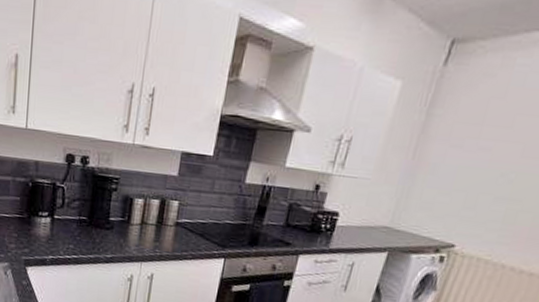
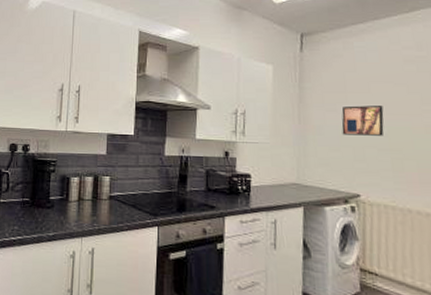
wall art: none [459,142,521,182] -> present [341,105,384,136]

